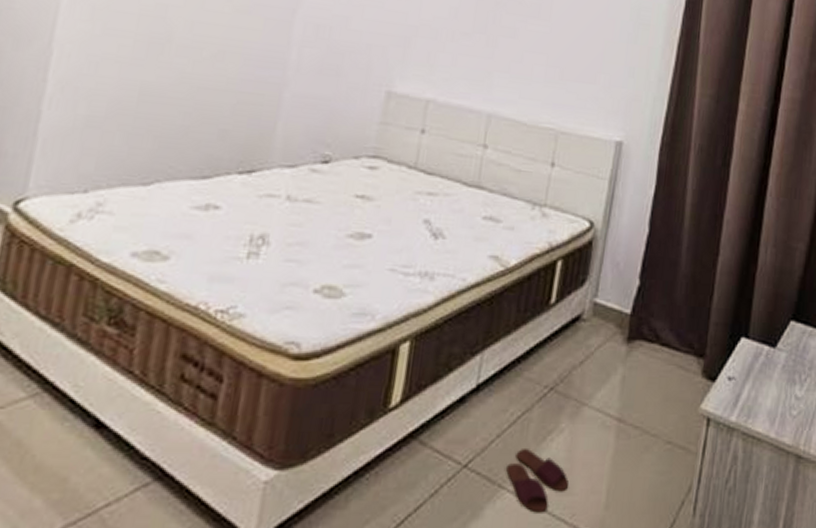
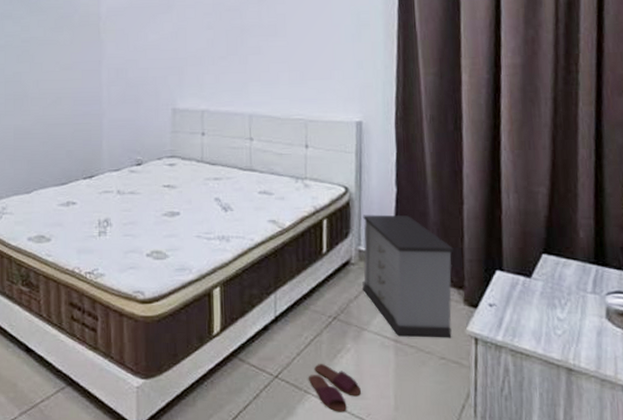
nightstand: none [591,258,701,418] -> present [362,214,454,338]

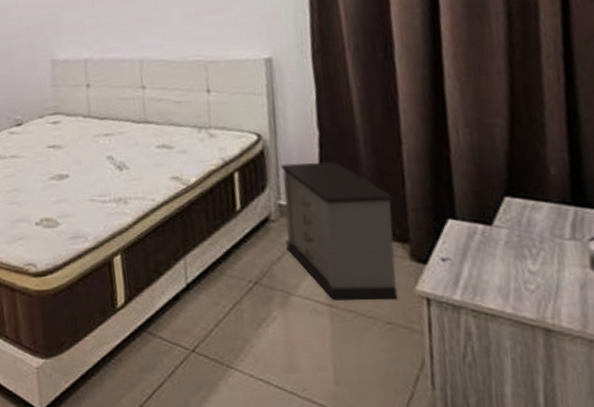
slippers: present [309,363,361,412] -> none [230,334,293,388]

